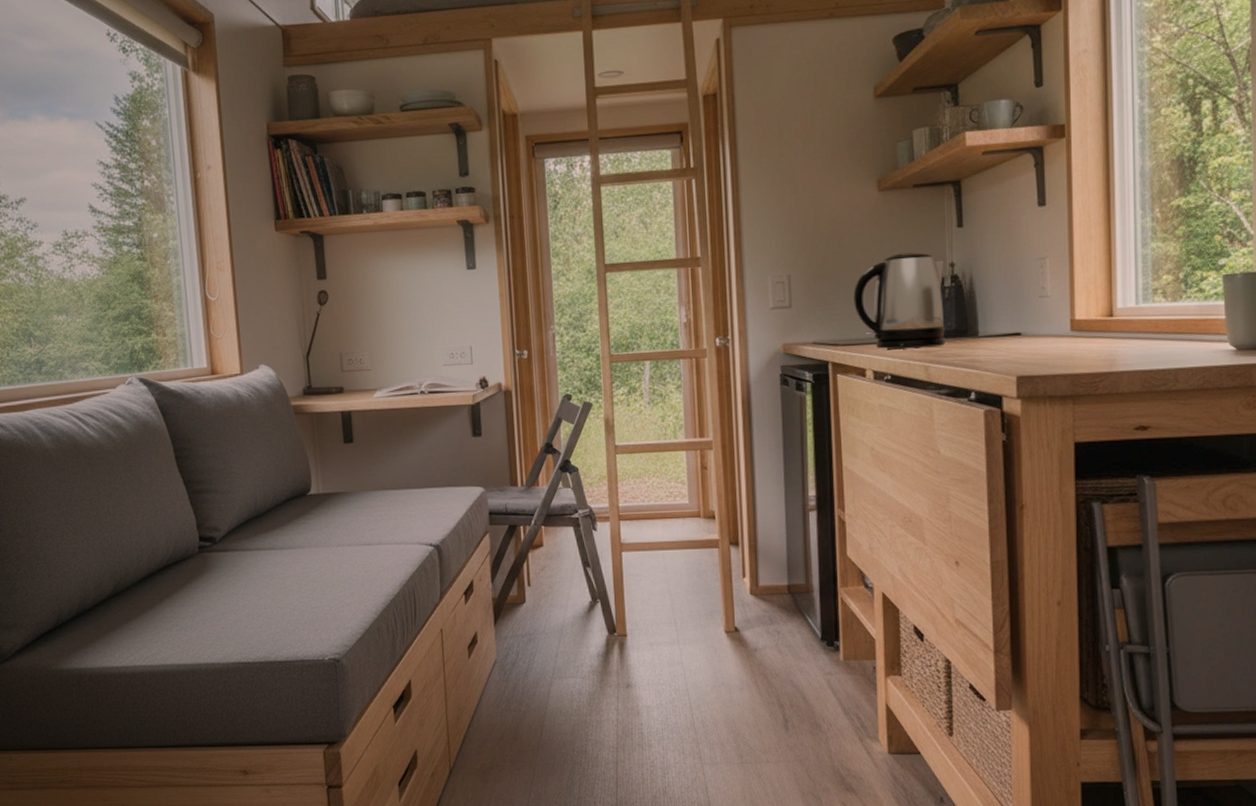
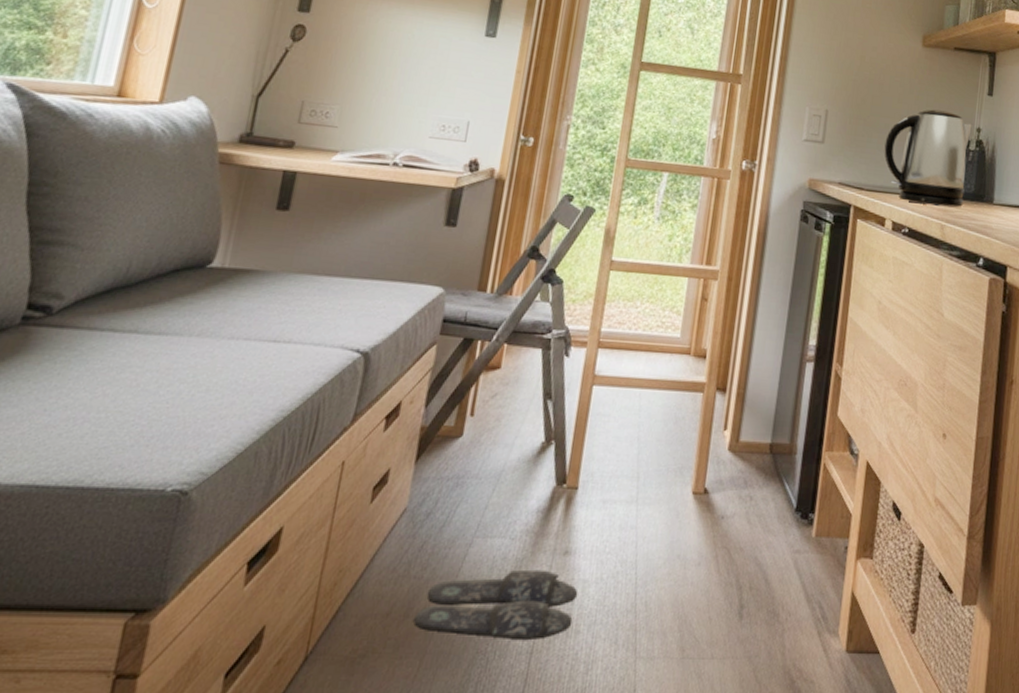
slippers: none [521,700,645,753] -> present [414,569,577,639]

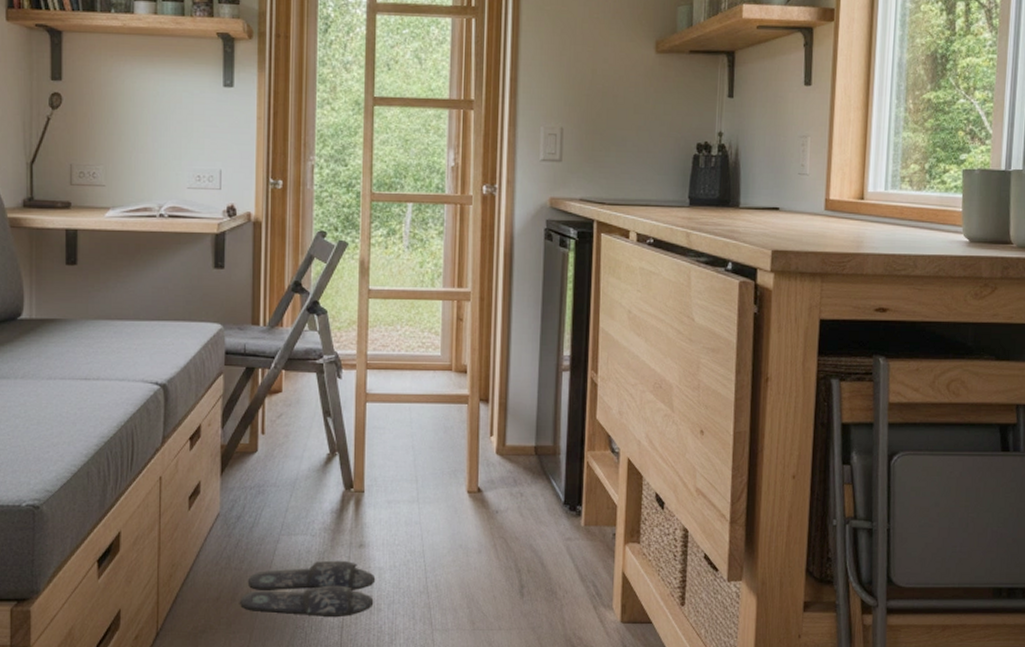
kettle: present [884,109,972,208] -> none [623,117,713,215]

